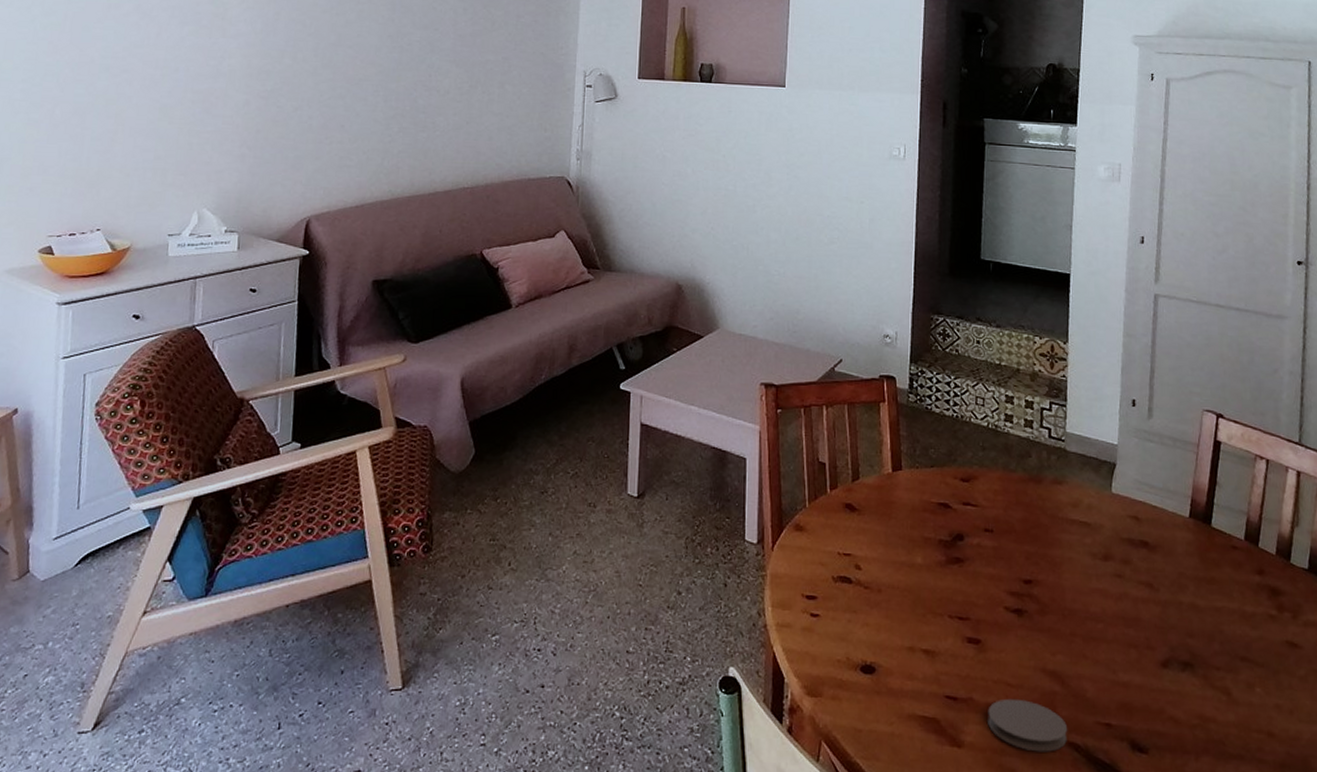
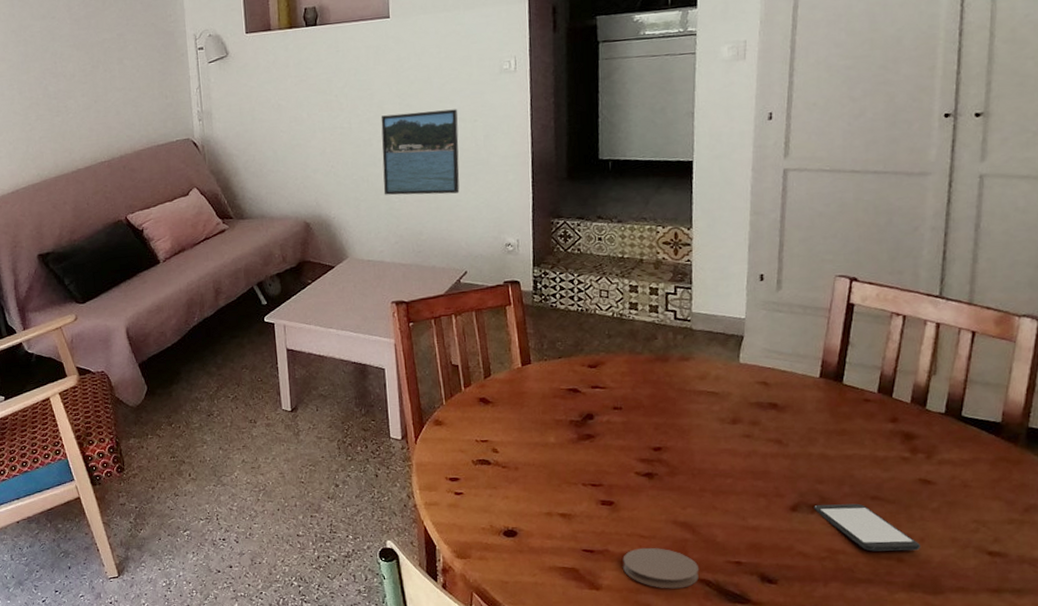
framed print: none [763,183,846,274] -> present [381,109,460,196]
smartphone: none [1185,661,1290,724] -> present [814,503,920,552]

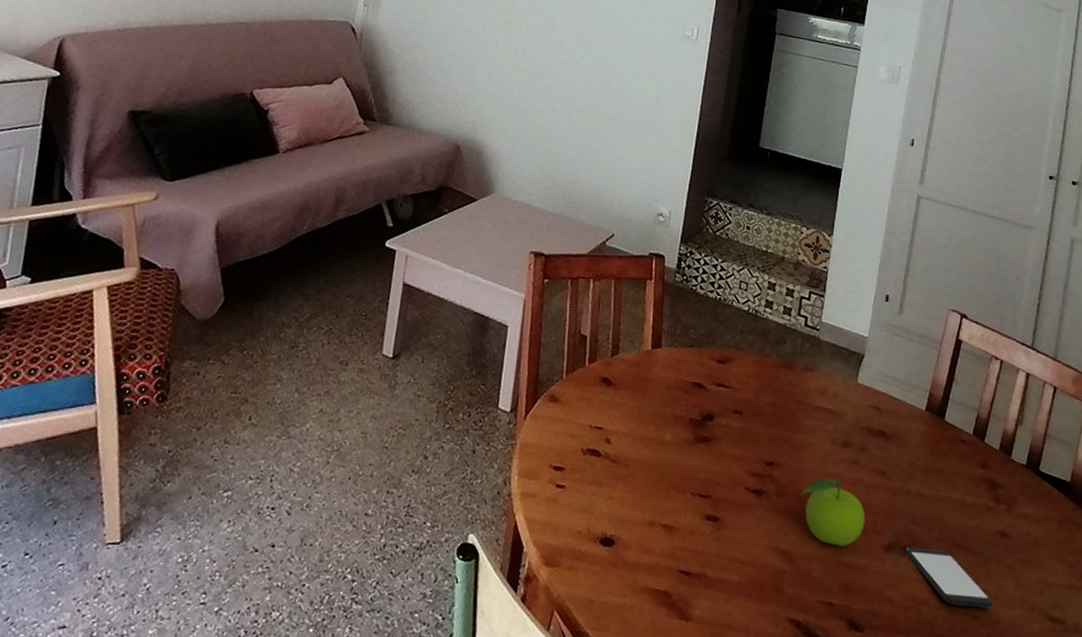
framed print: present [381,109,460,196] -> none [545,51,636,149]
coaster: present [623,547,700,589] -> none [717,575,792,628]
fruit: none [694,452,766,512] -> present [801,477,866,547]

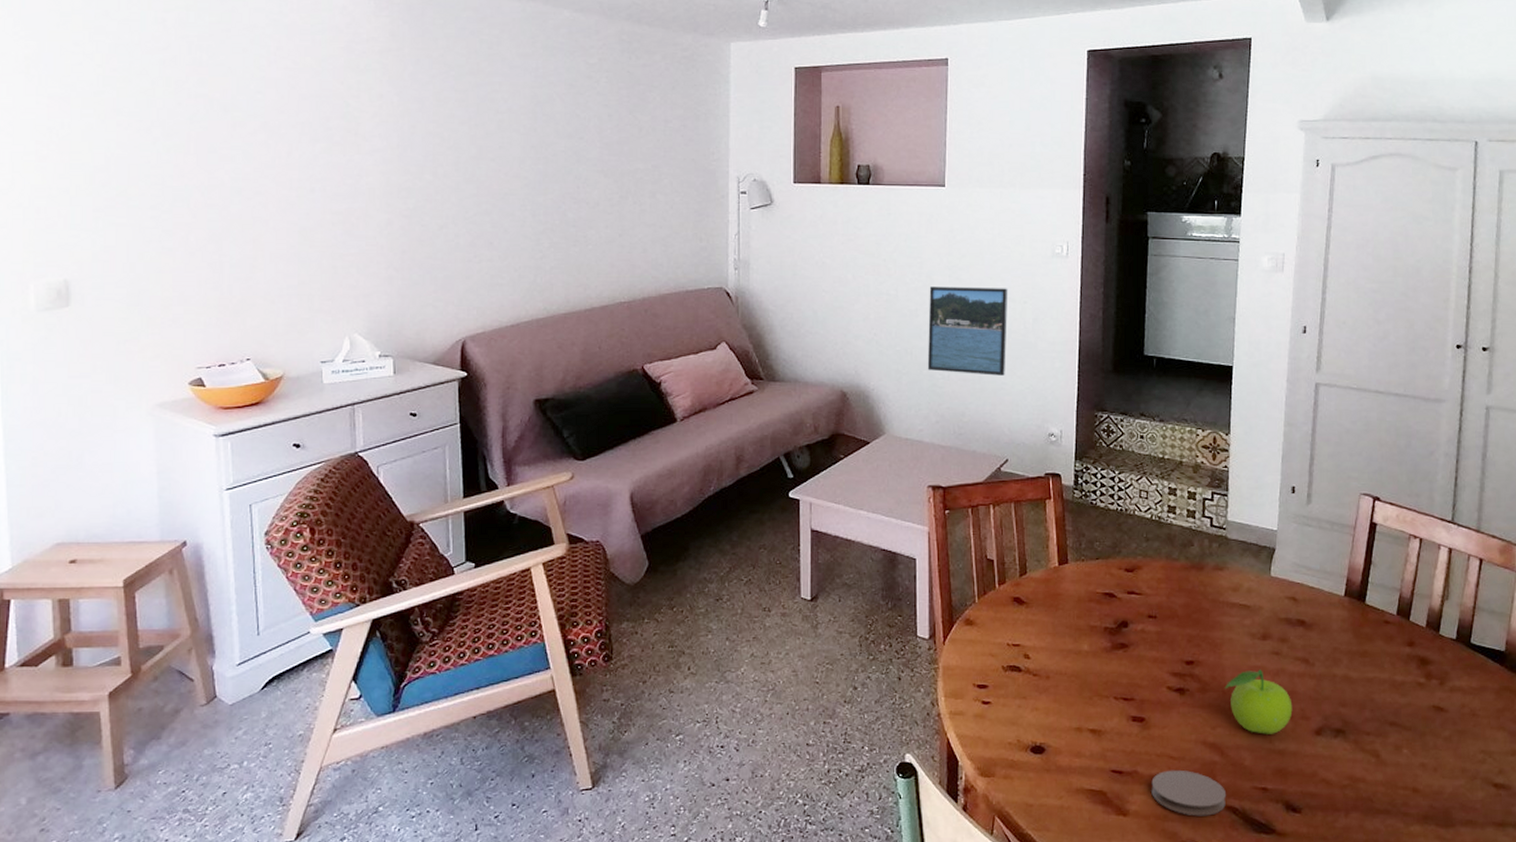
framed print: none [545,51,636,149] -> present [927,286,1008,376]
coaster: none [717,575,792,628] -> present [1151,769,1227,816]
smartphone: present [905,546,994,608] -> none [1337,728,1433,781]

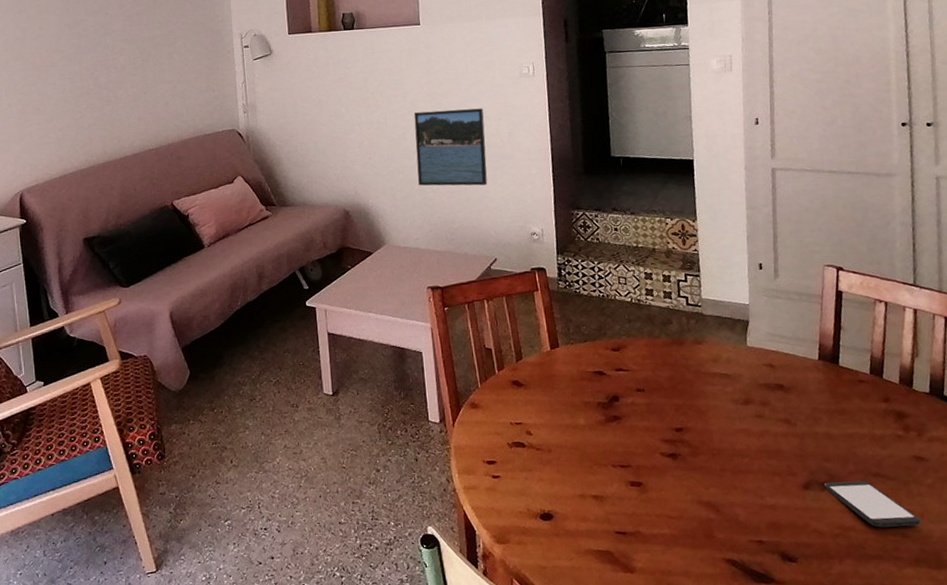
coaster: present [1151,769,1227,816] -> none [653,528,725,570]
fruit: present [1224,669,1293,734] -> none [713,432,780,491]
smartphone: none [1337,728,1433,781] -> present [824,480,921,528]

